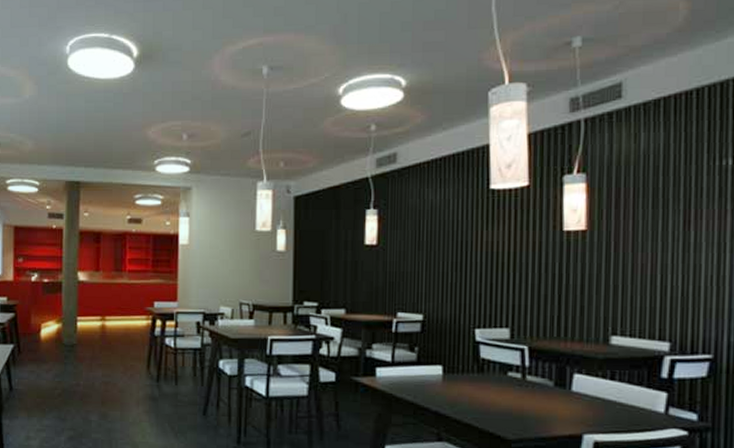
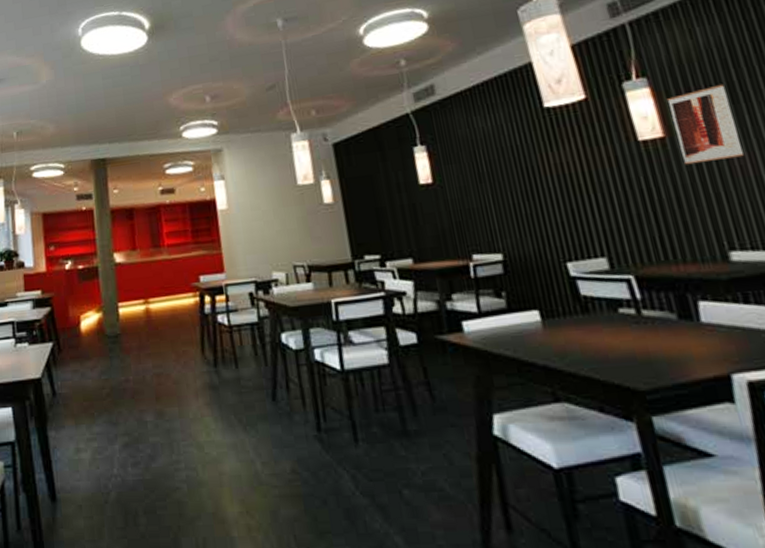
wall art: none [596,189,650,258] -> present [666,84,745,165]

